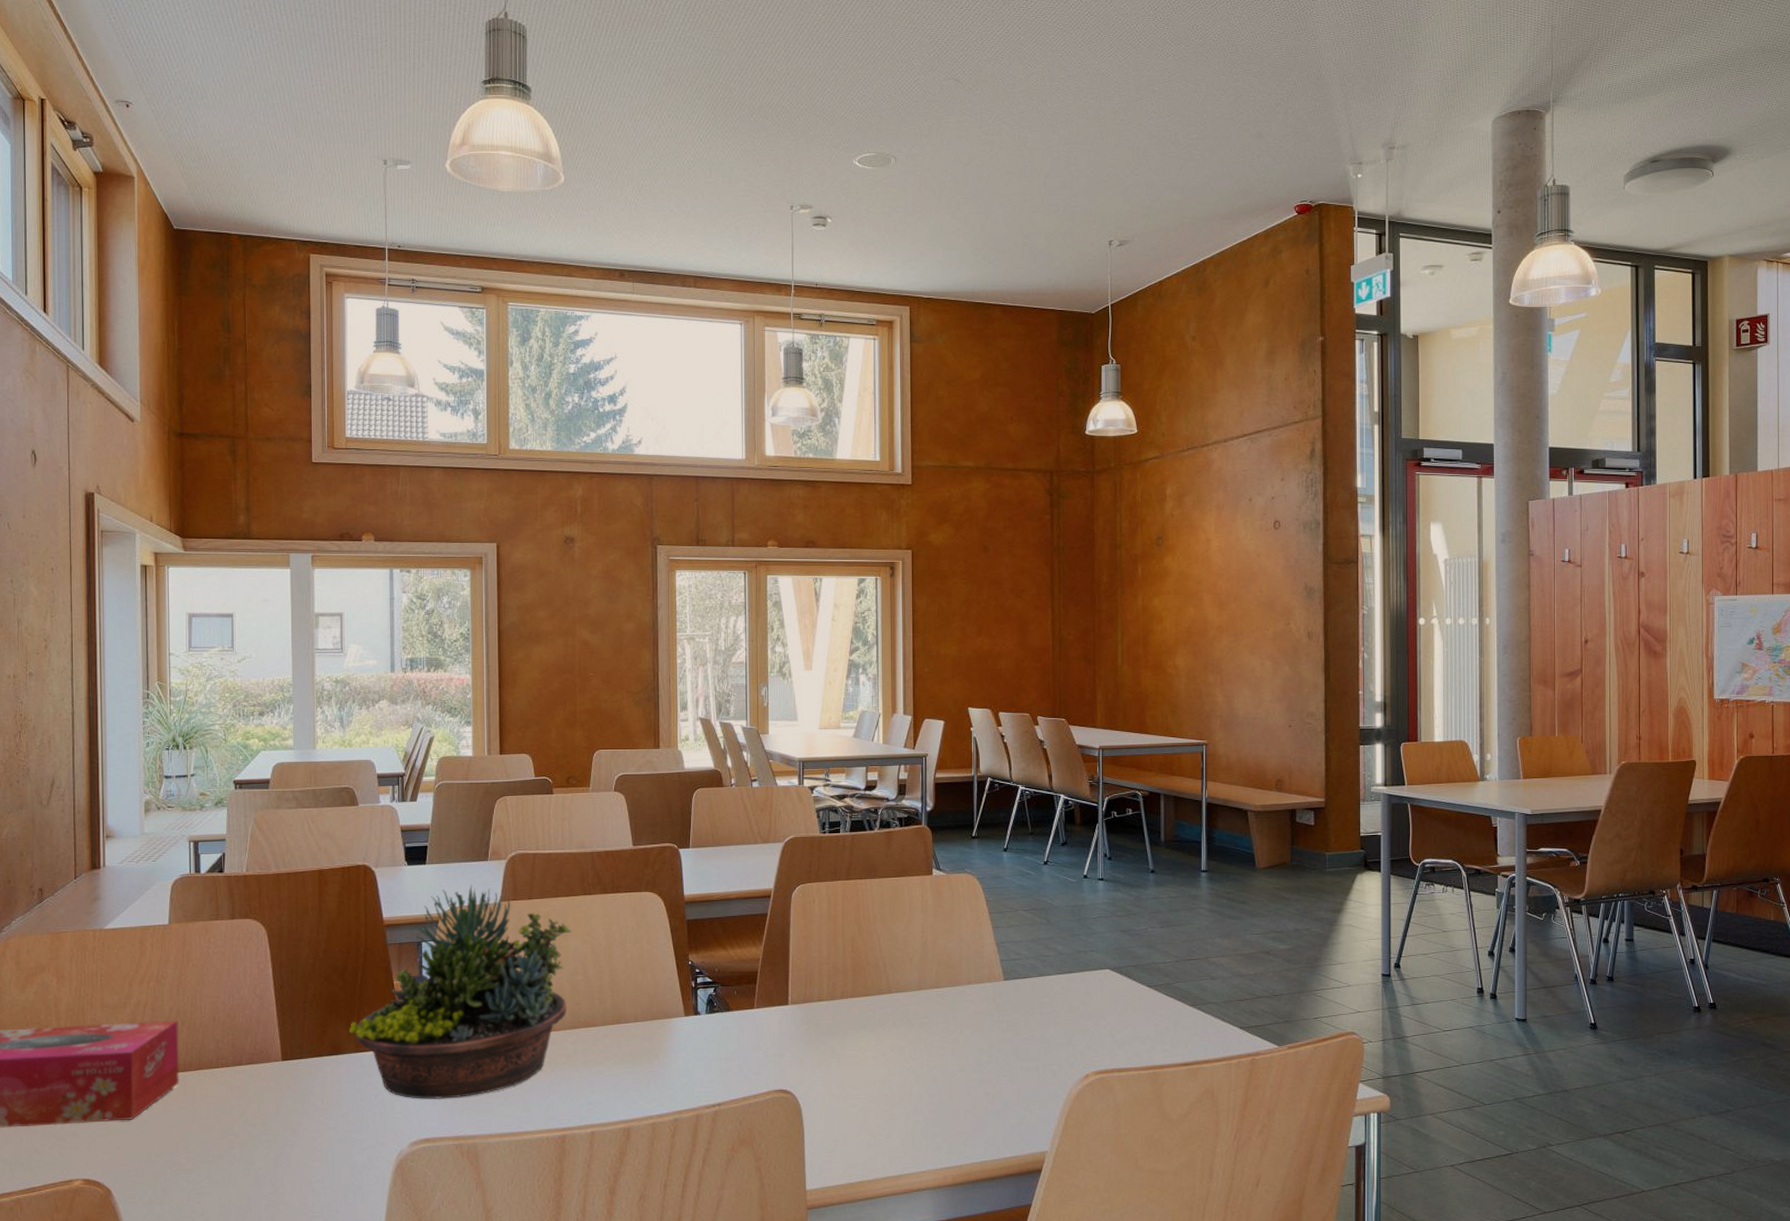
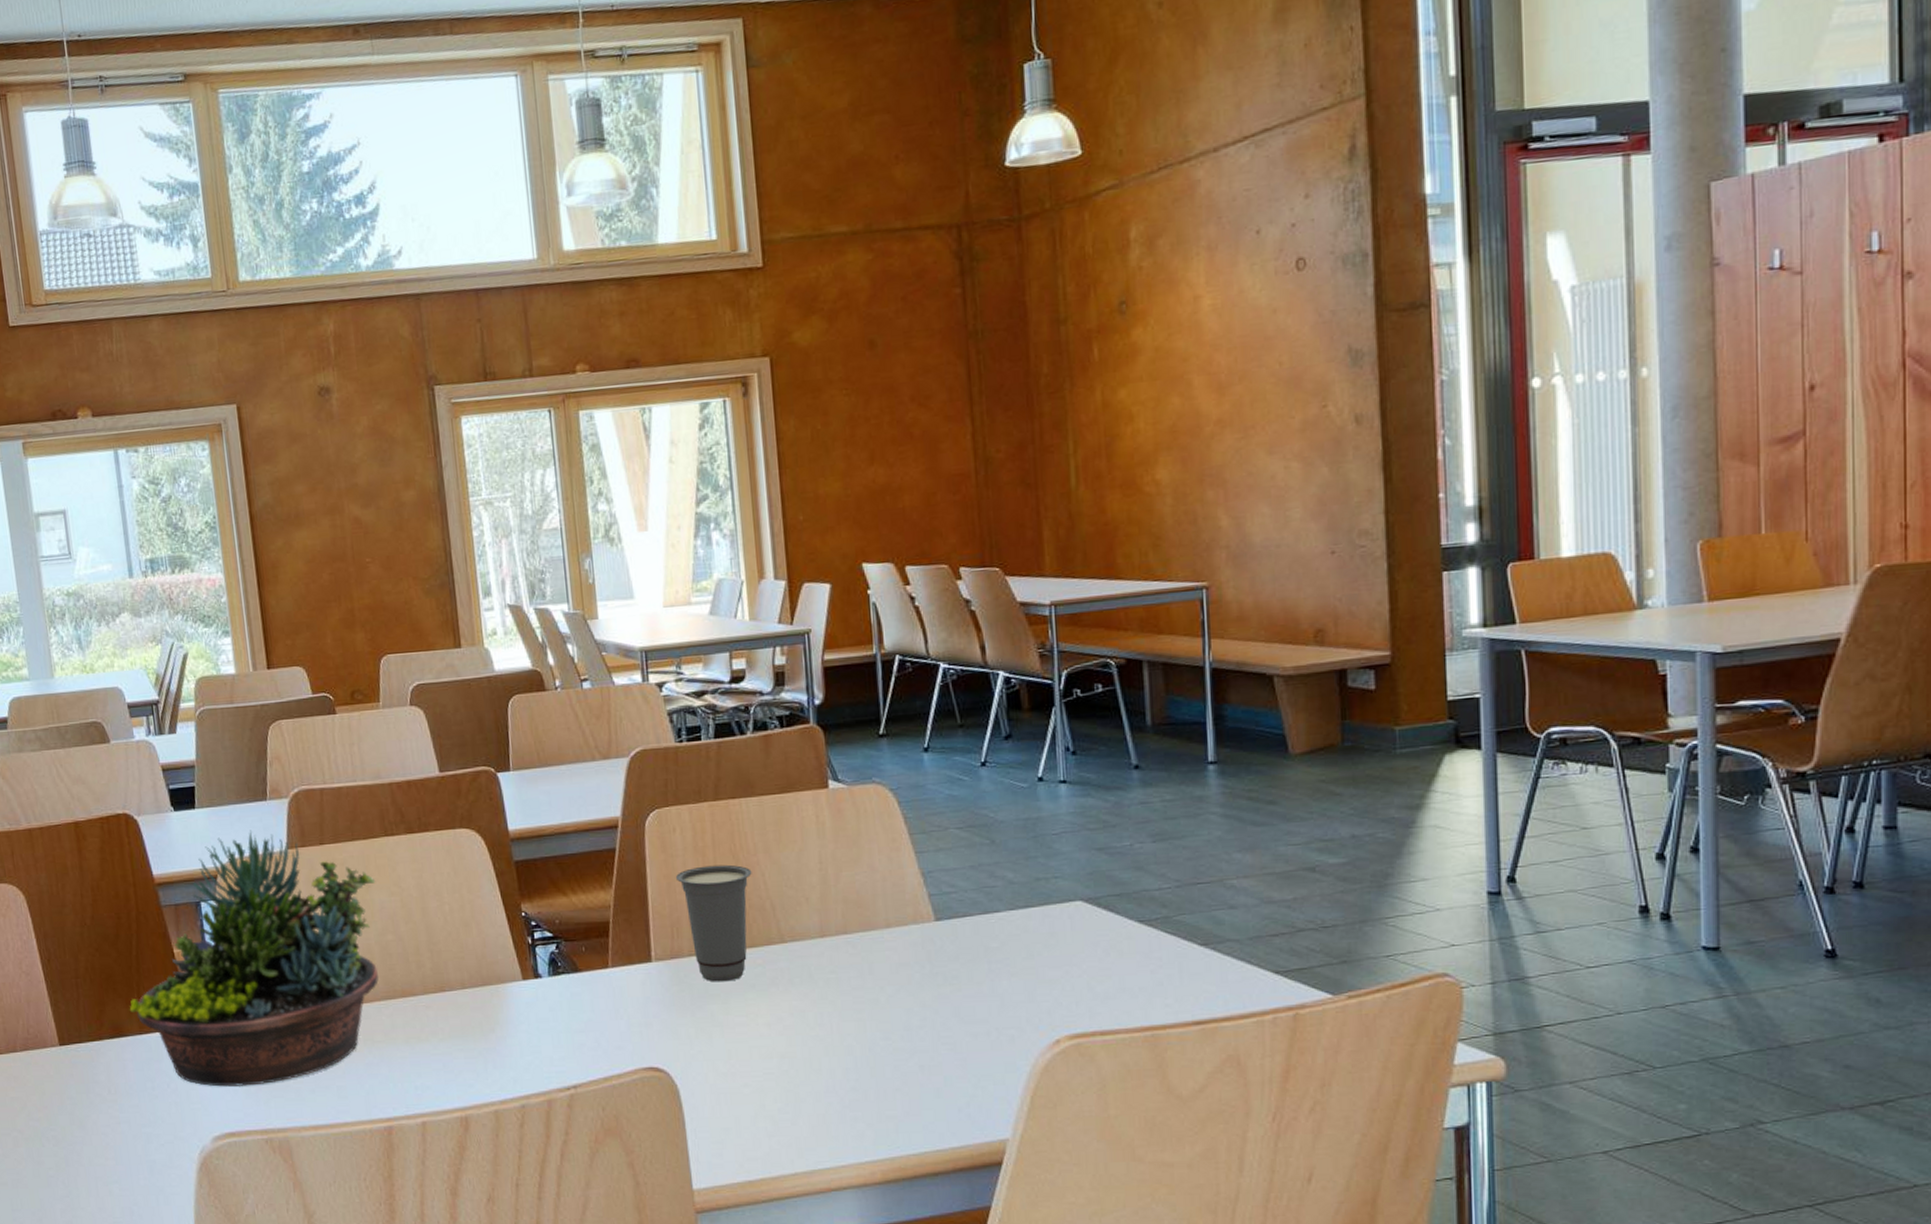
cup: none [812,930,871,1023] -> present [675,864,752,982]

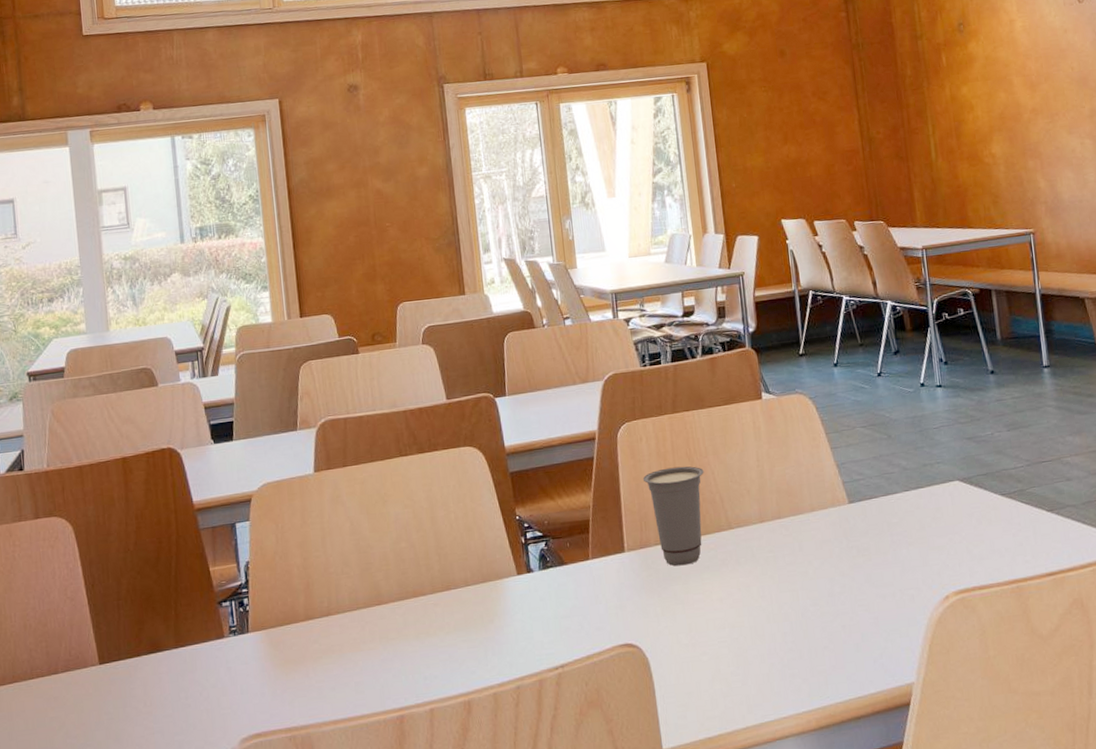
succulent planter: present [129,830,379,1087] -> none [166,457,393,692]

